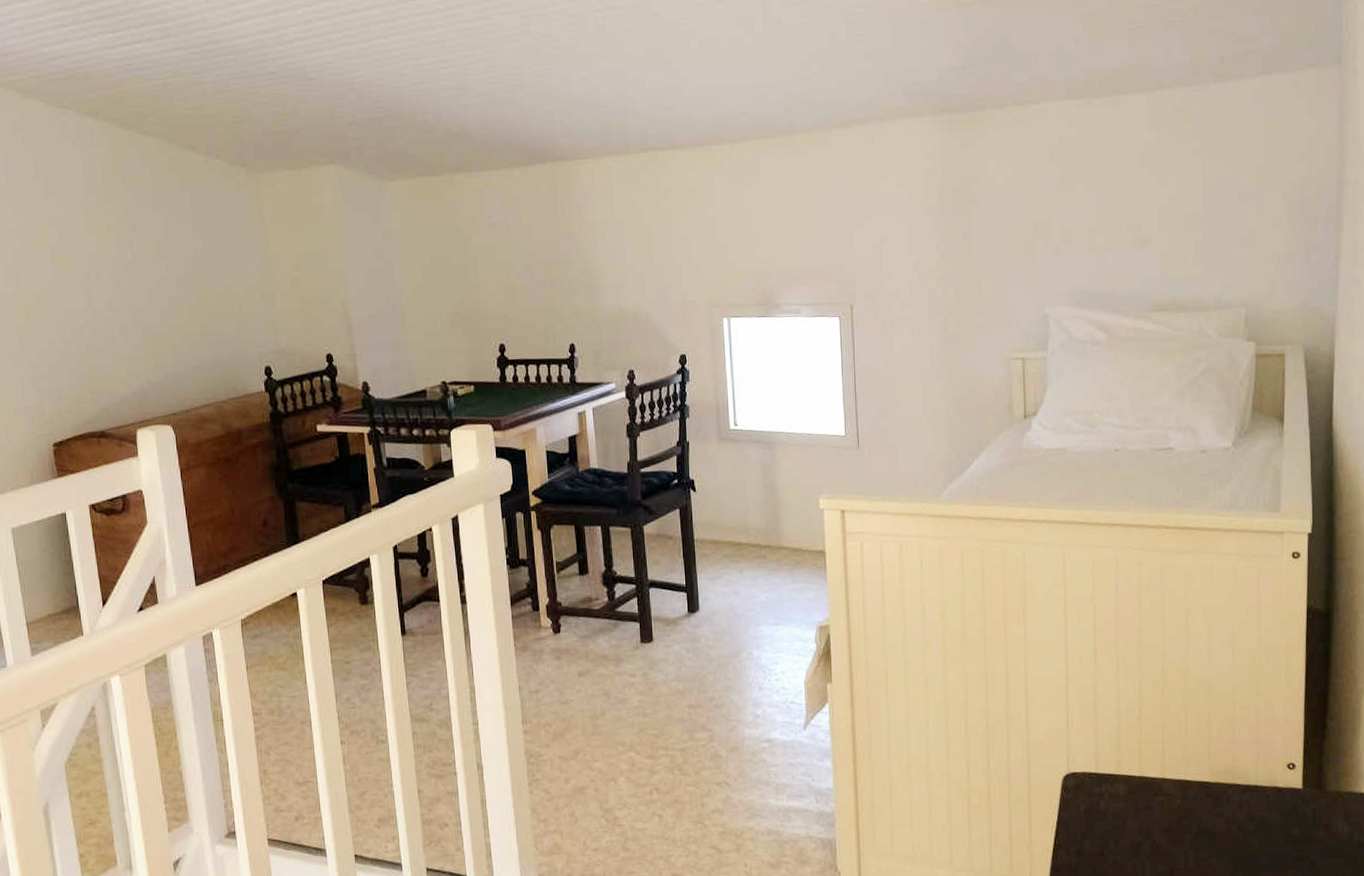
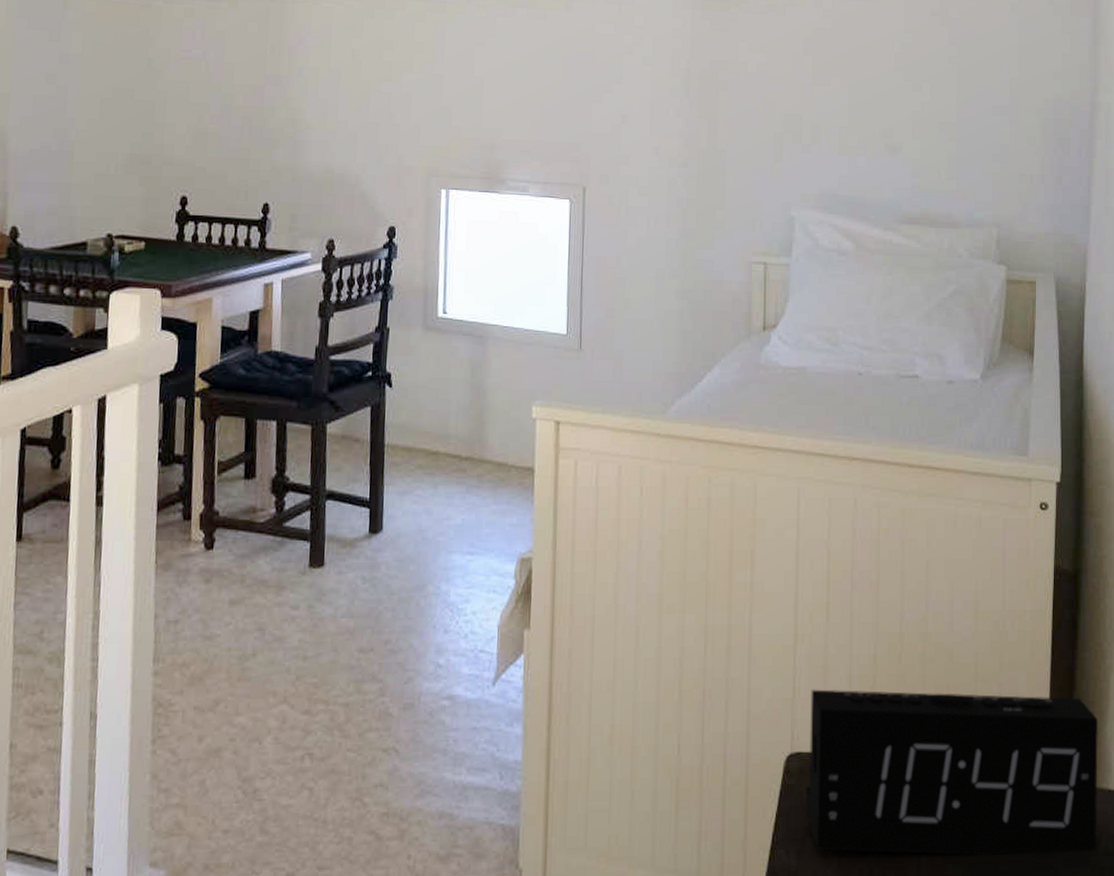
alarm clock: none [1082,718,1352,851] -> present [805,689,1099,856]

